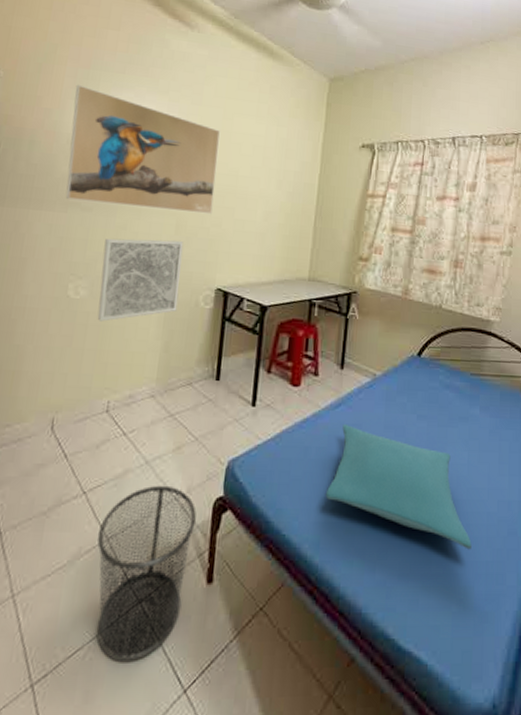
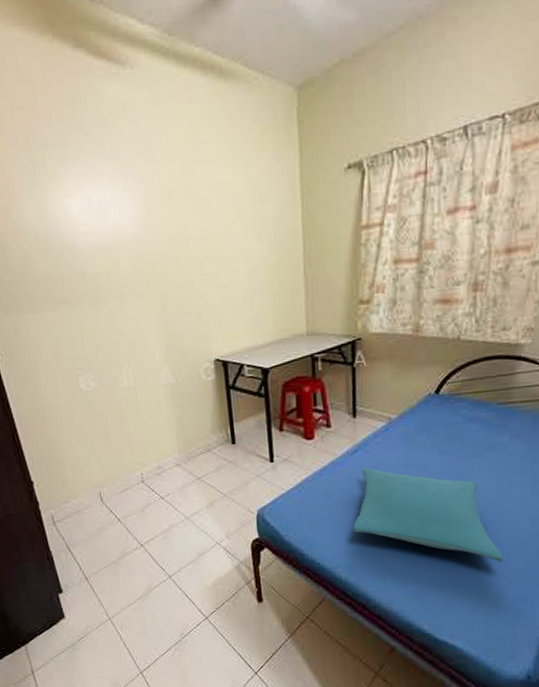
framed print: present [65,84,220,215] -> none [23,171,194,297]
waste bin: present [96,485,197,661] -> none [160,534,241,656]
wall art: present [97,238,184,322] -> none [99,318,182,407]

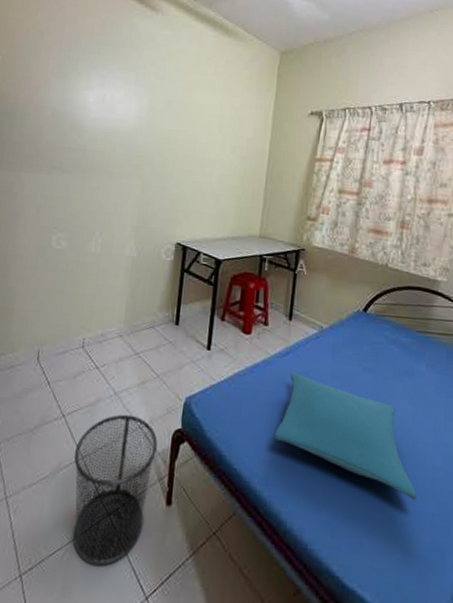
waste bin: none [160,534,241,656] -> present [72,414,158,566]

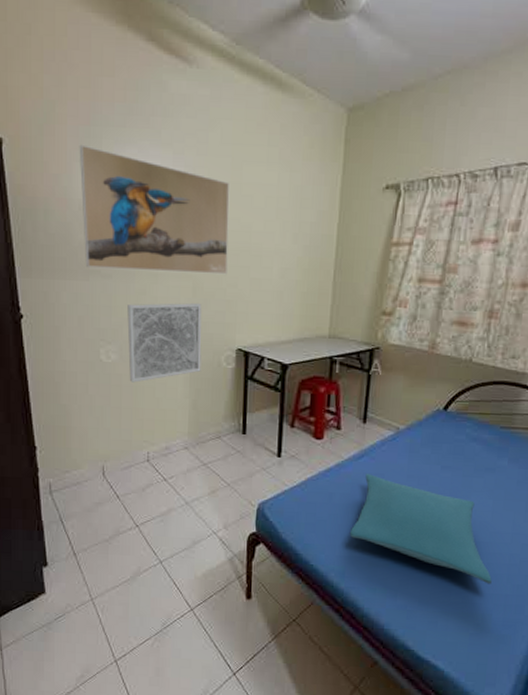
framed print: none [50,65,180,177] -> present [79,144,229,275]
waste bin: present [72,414,158,566] -> none [152,521,233,650]
wall art: none [75,197,148,269] -> present [127,302,202,383]

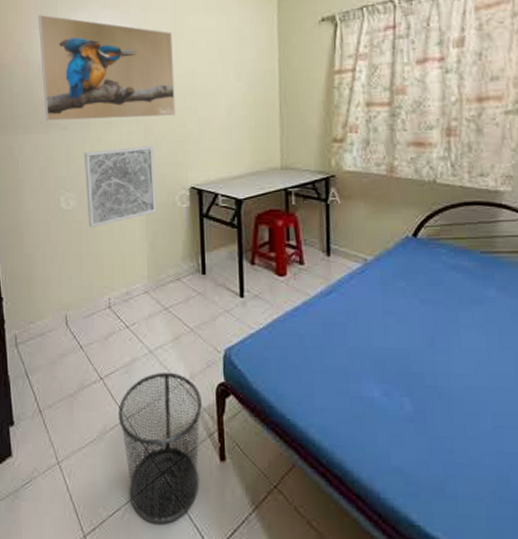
waste bin: none [152,521,233,650] -> present [117,372,202,524]
pillow: present [349,473,492,584] -> none [326,310,502,440]

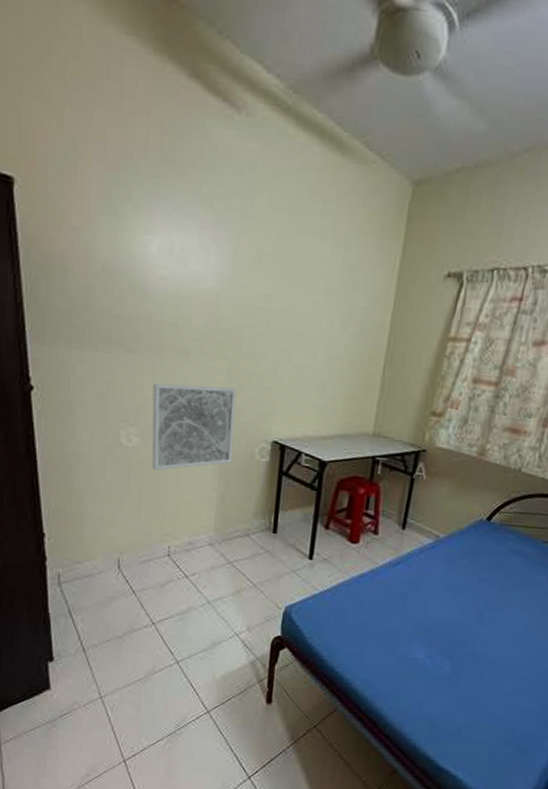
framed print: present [38,14,176,121] -> none [104,194,275,359]
waste bin: present [117,372,202,524] -> none [167,622,256,753]

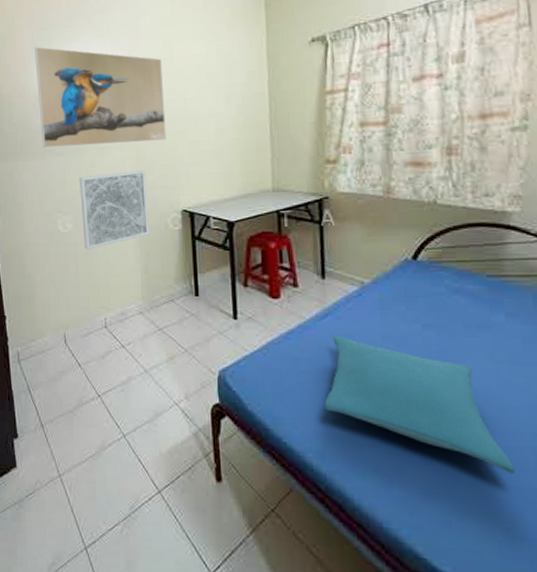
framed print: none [104,194,275,359] -> present [34,46,167,148]
pillow: none [378,581,519,699] -> present [323,334,515,474]

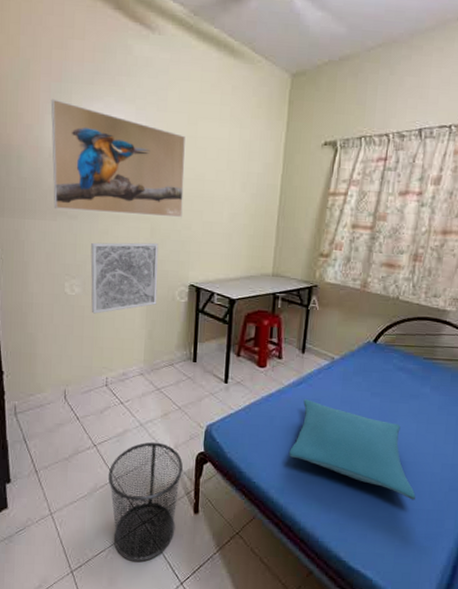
waste bin: none [115,391,197,541] -> present [107,442,183,562]

